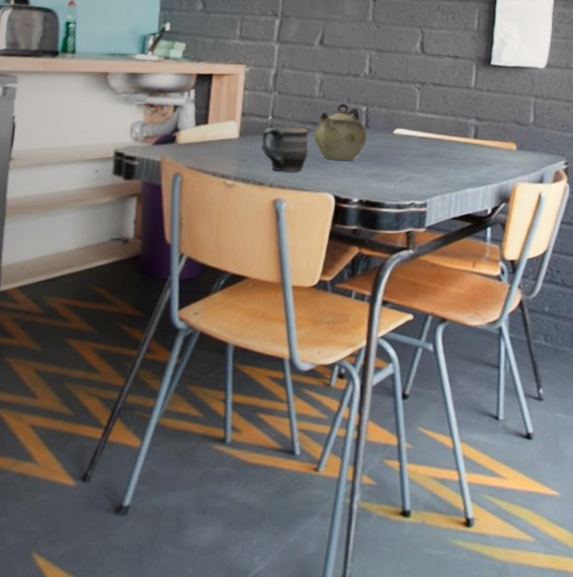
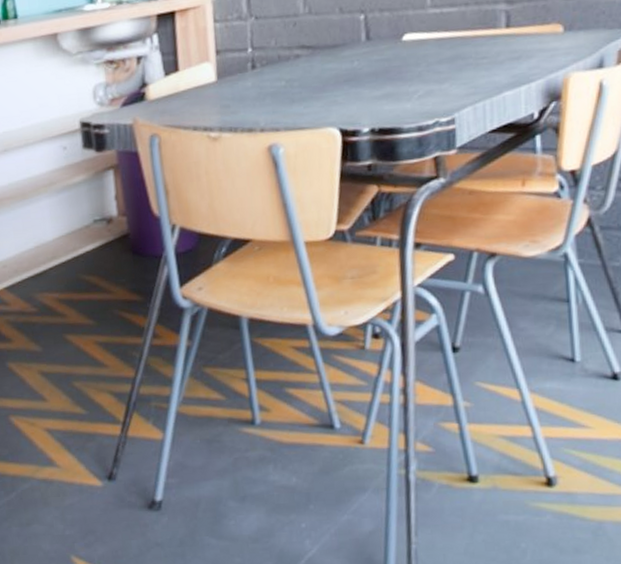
mug: present [261,126,309,172] -> none [243,54,301,111]
teapot: present [314,103,367,161] -> none [304,15,370,87]

